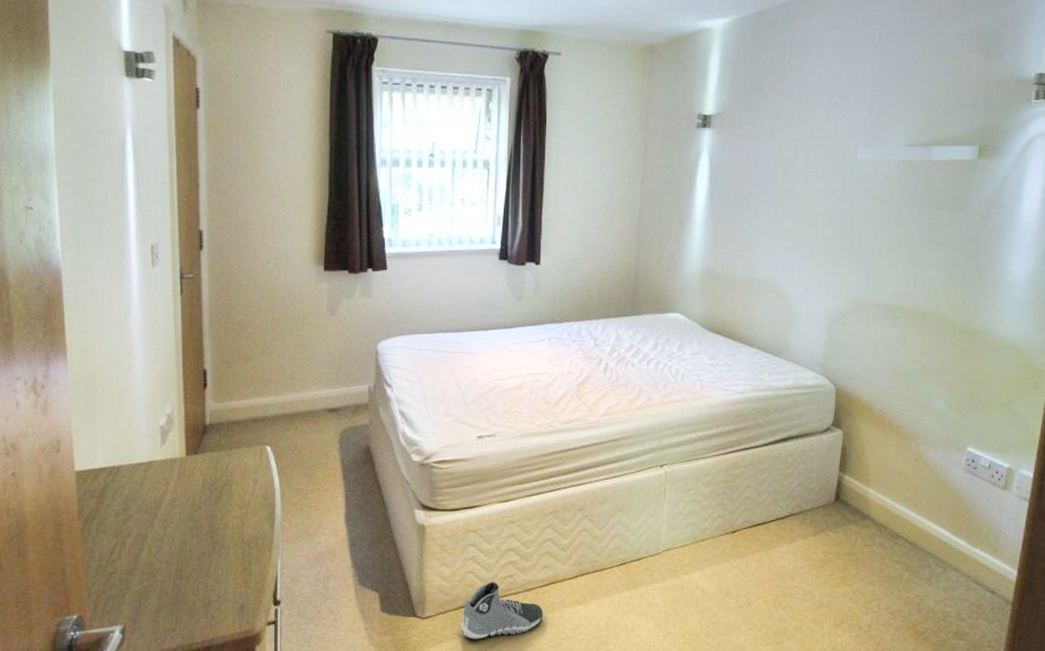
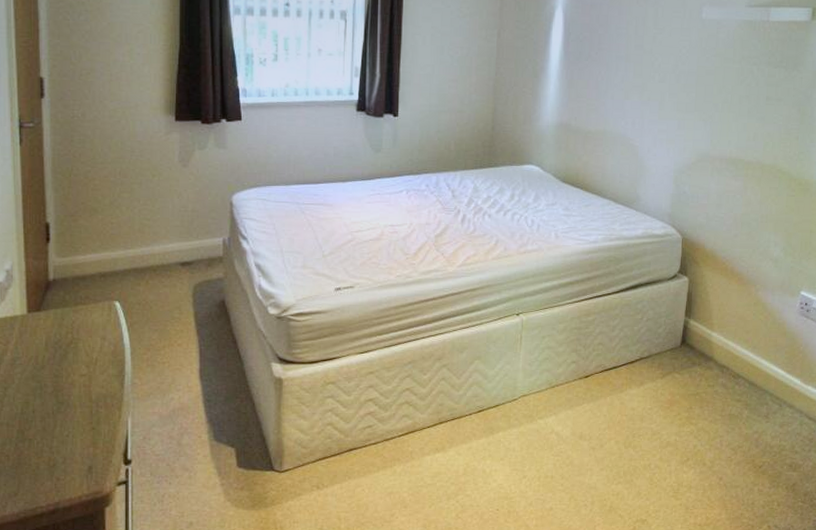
sneaker: present [460,582,543,640] -> none [319,433,402,492]

